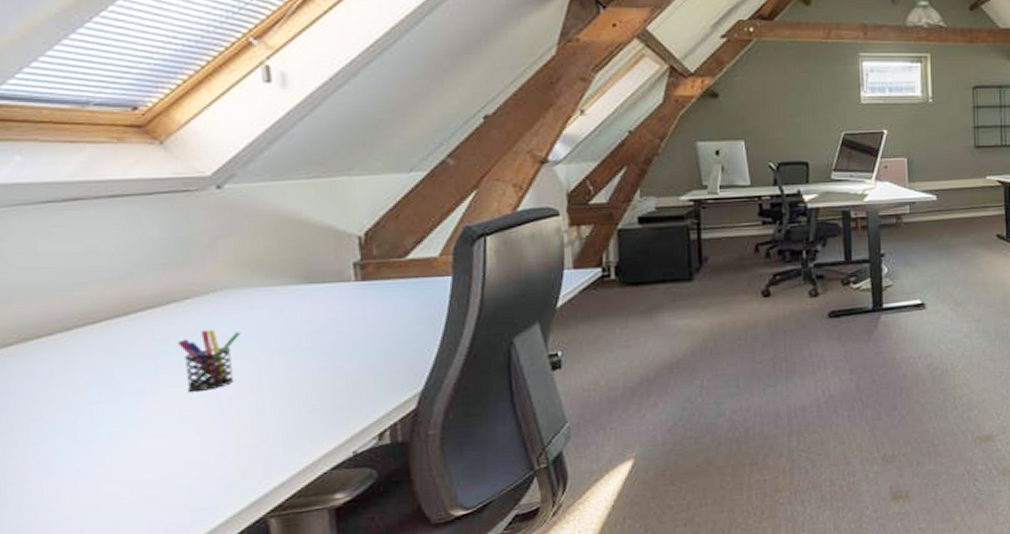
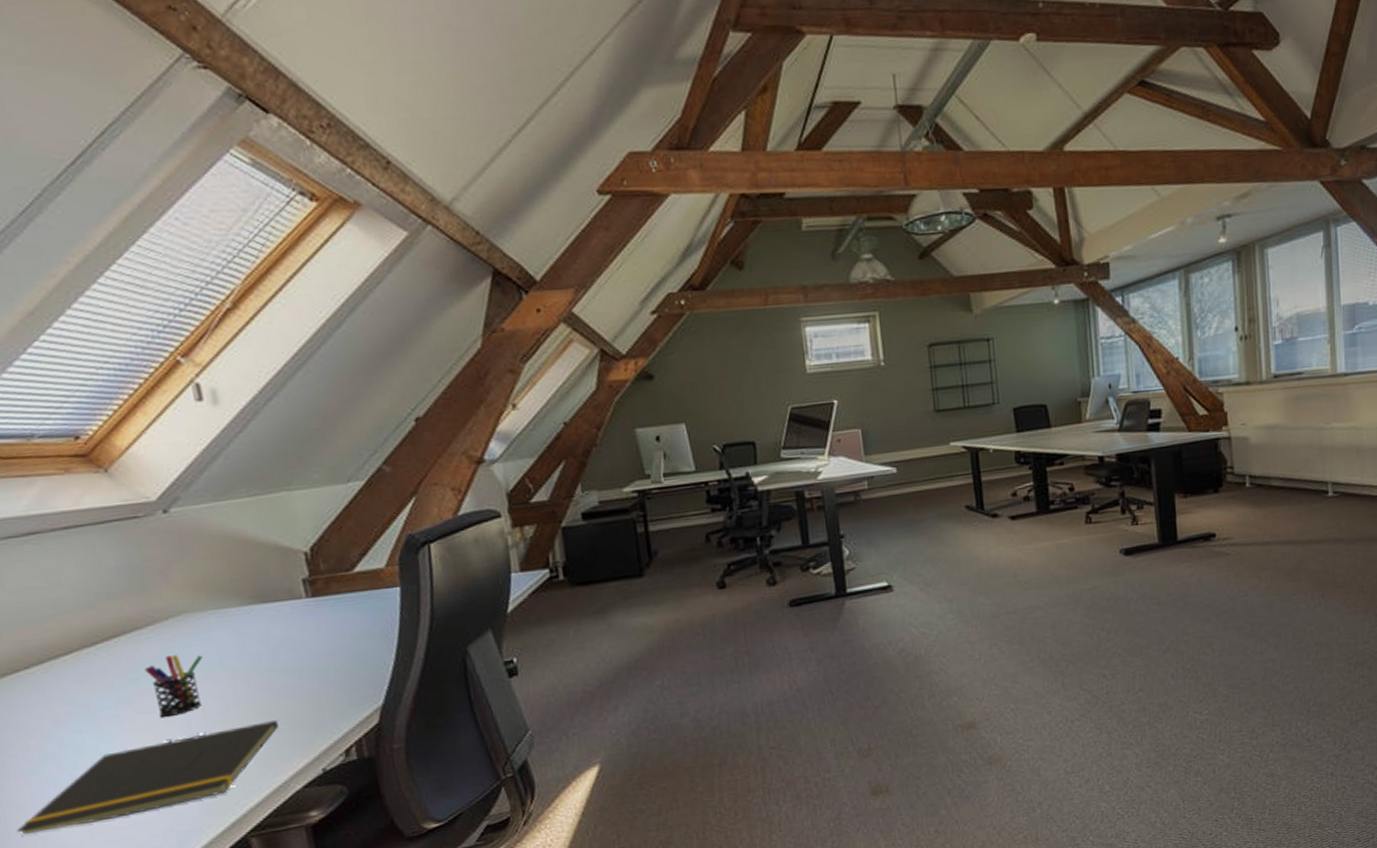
notepad: none [16,401,312,505] -> present [17,720,279,834]

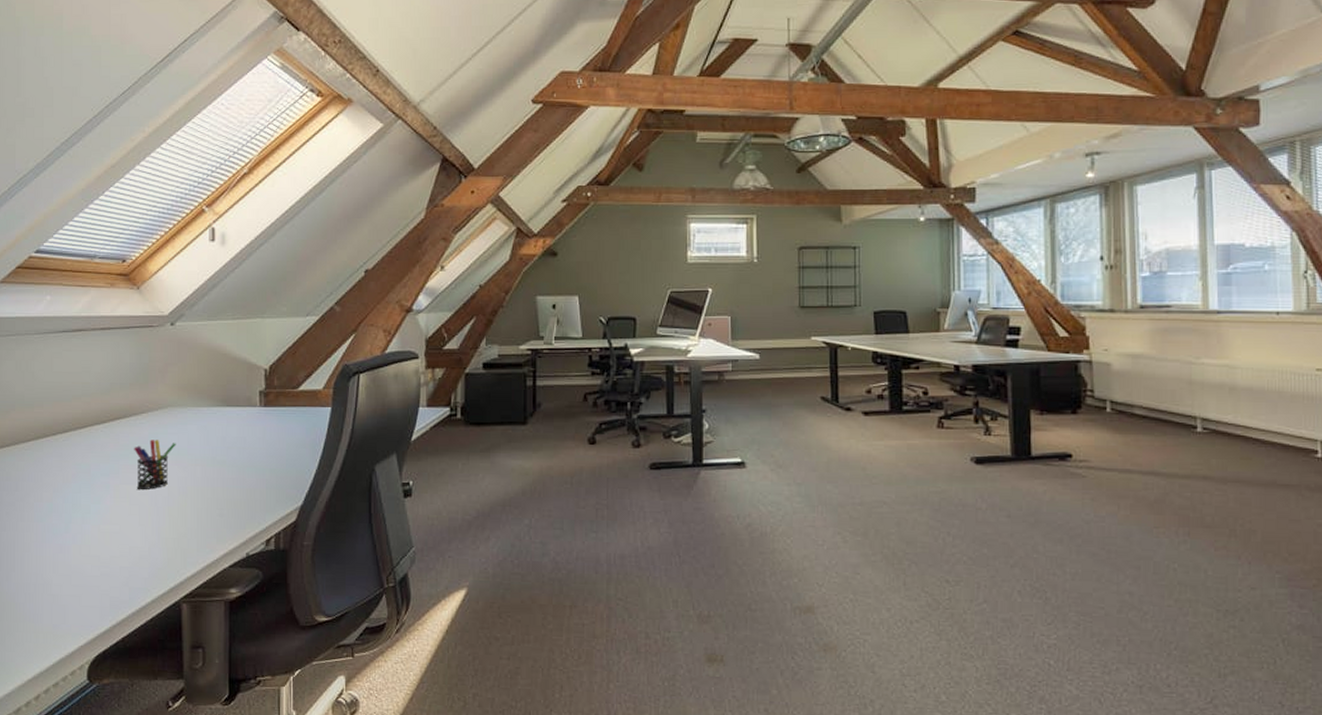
notepad: present [17,720,279,834] -> none [20,505,220,569]

